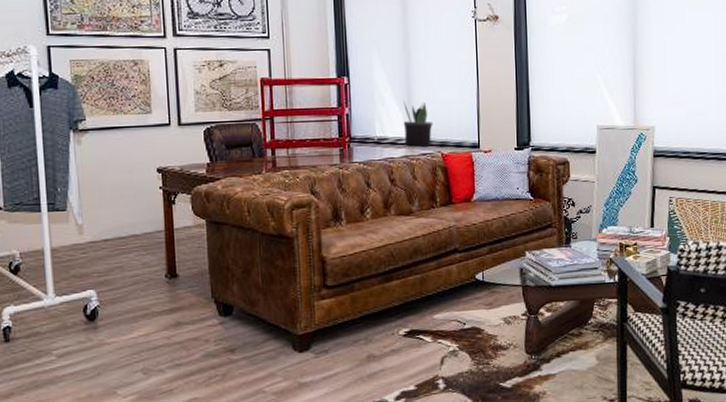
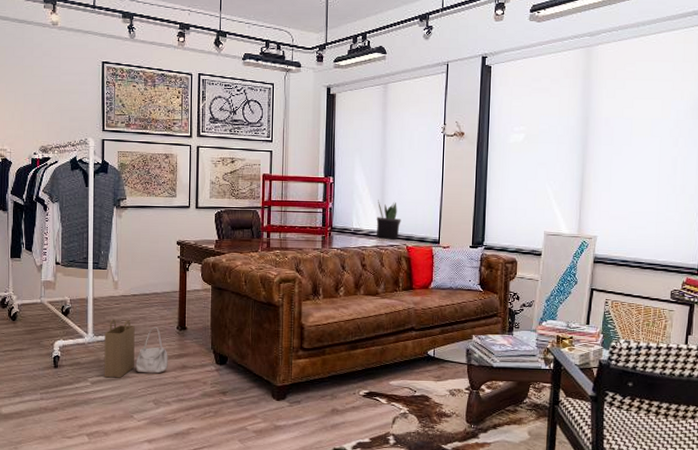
shopping bag: none [70,272,113,348] -> present [104,318,135,378]
handbag: none [114,277,158,337] -> present [135,326,168,374]

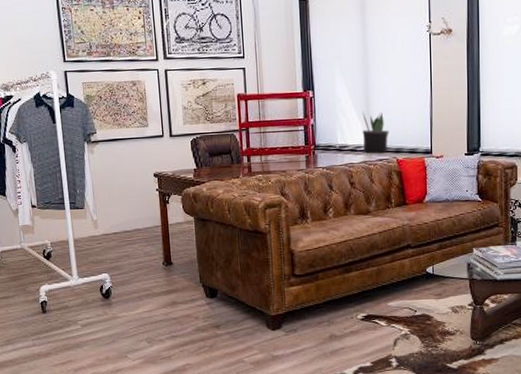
shopping bag: present [104,318,135,378] -> none [89,259,123,320]
handbag: present [135,326,168,374] -> none [124,264,158,312]

